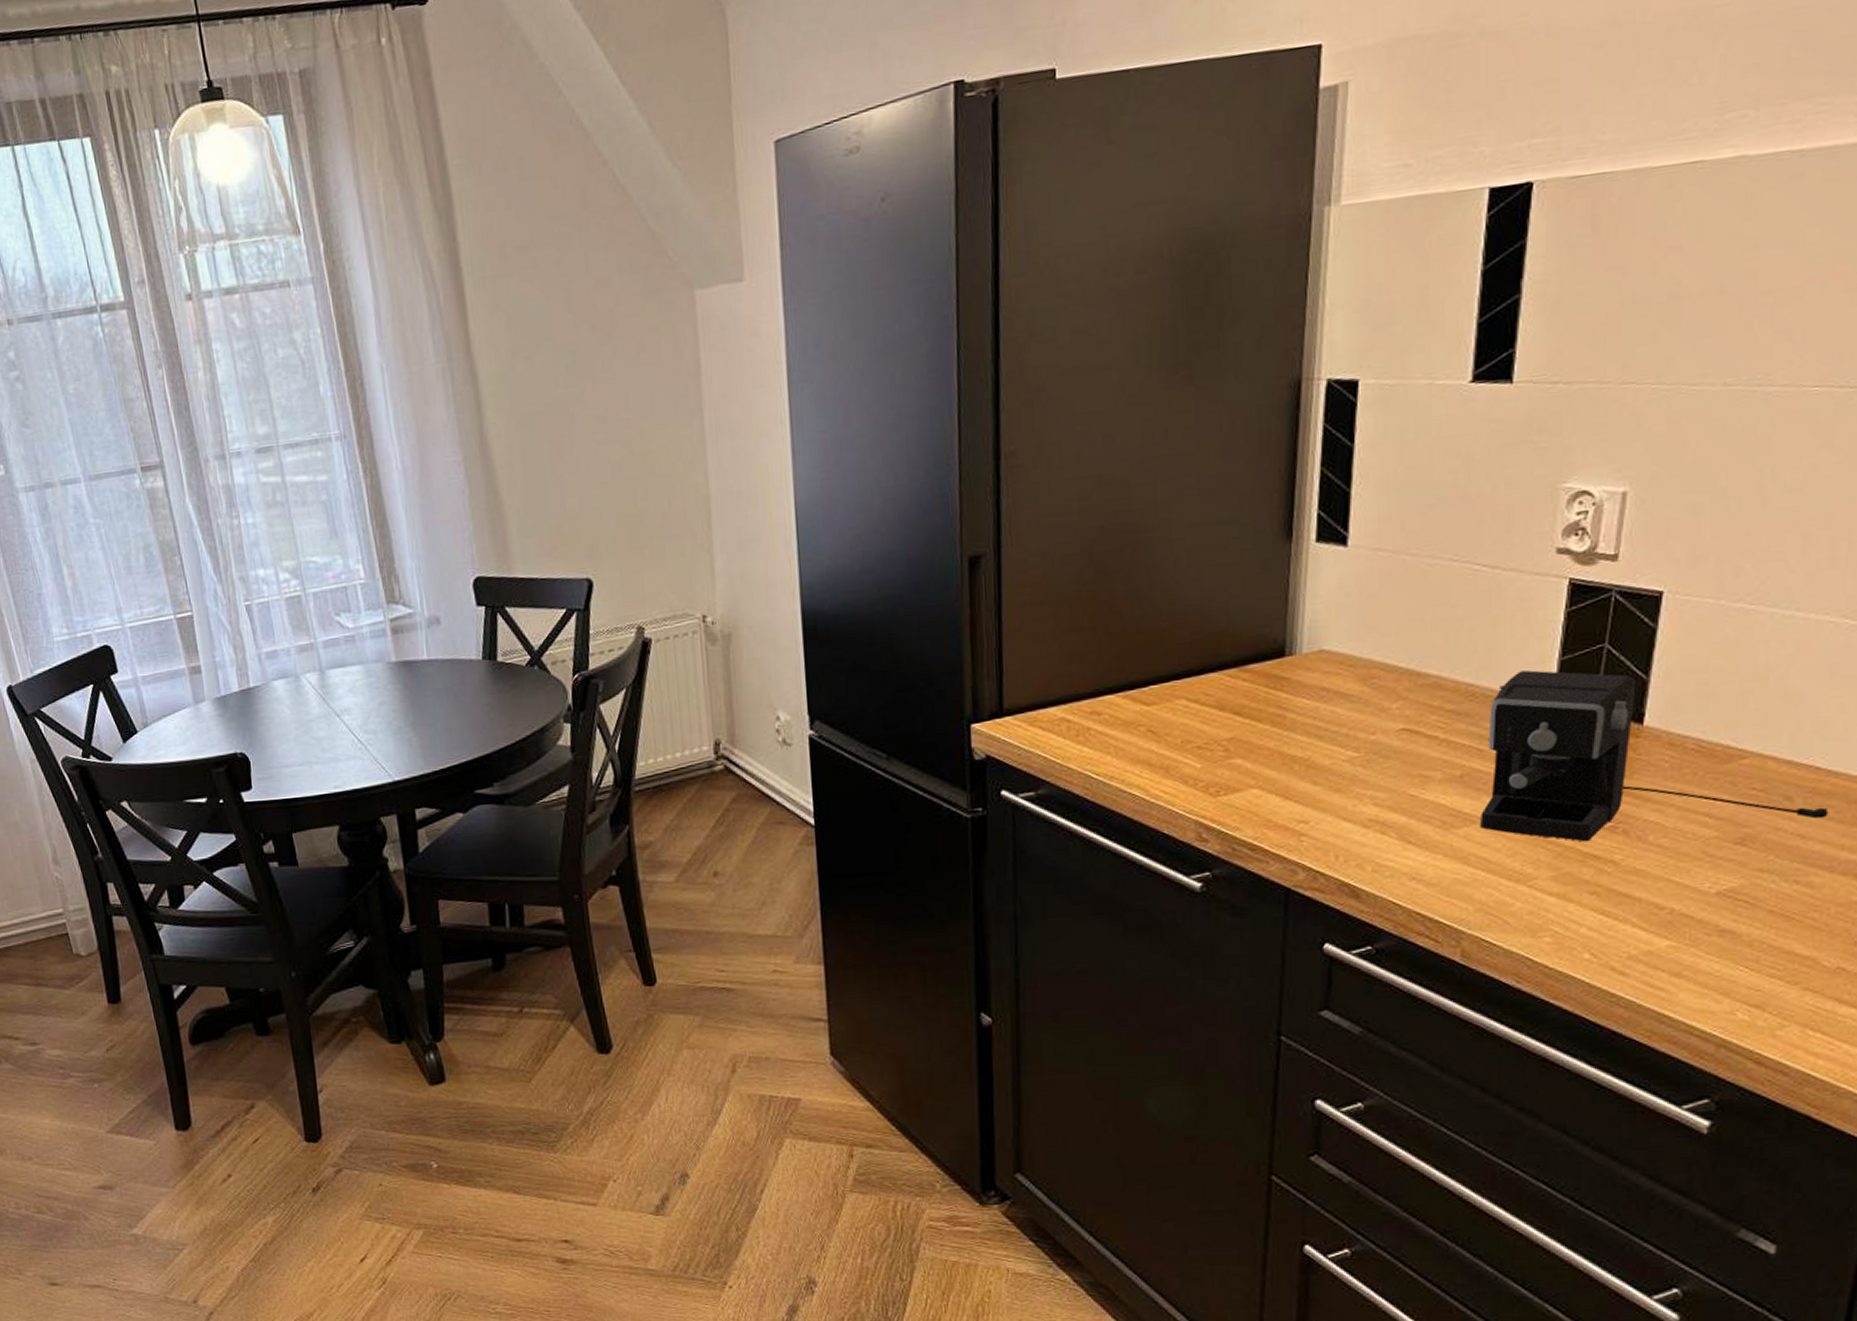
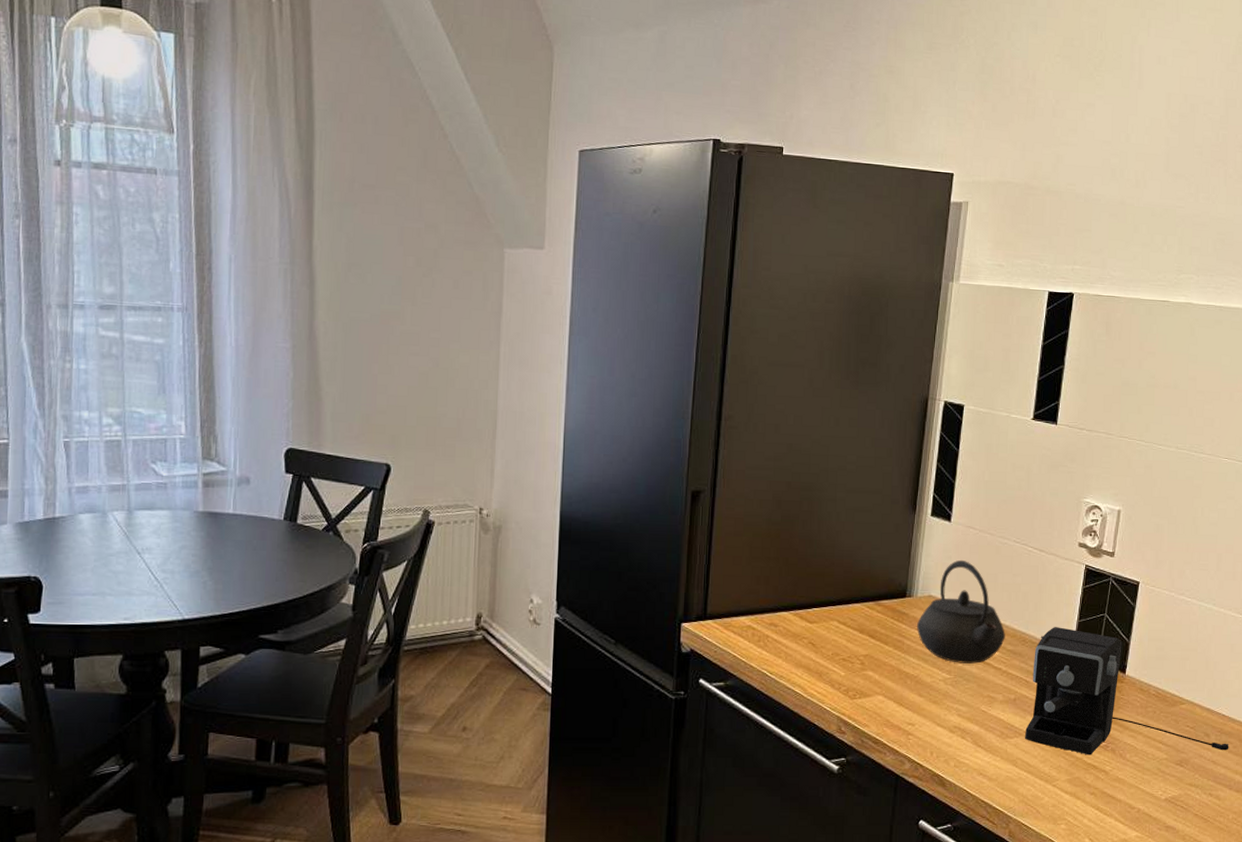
kettle: none [1303,595,1442,736] -> present [916,559,1005,664]

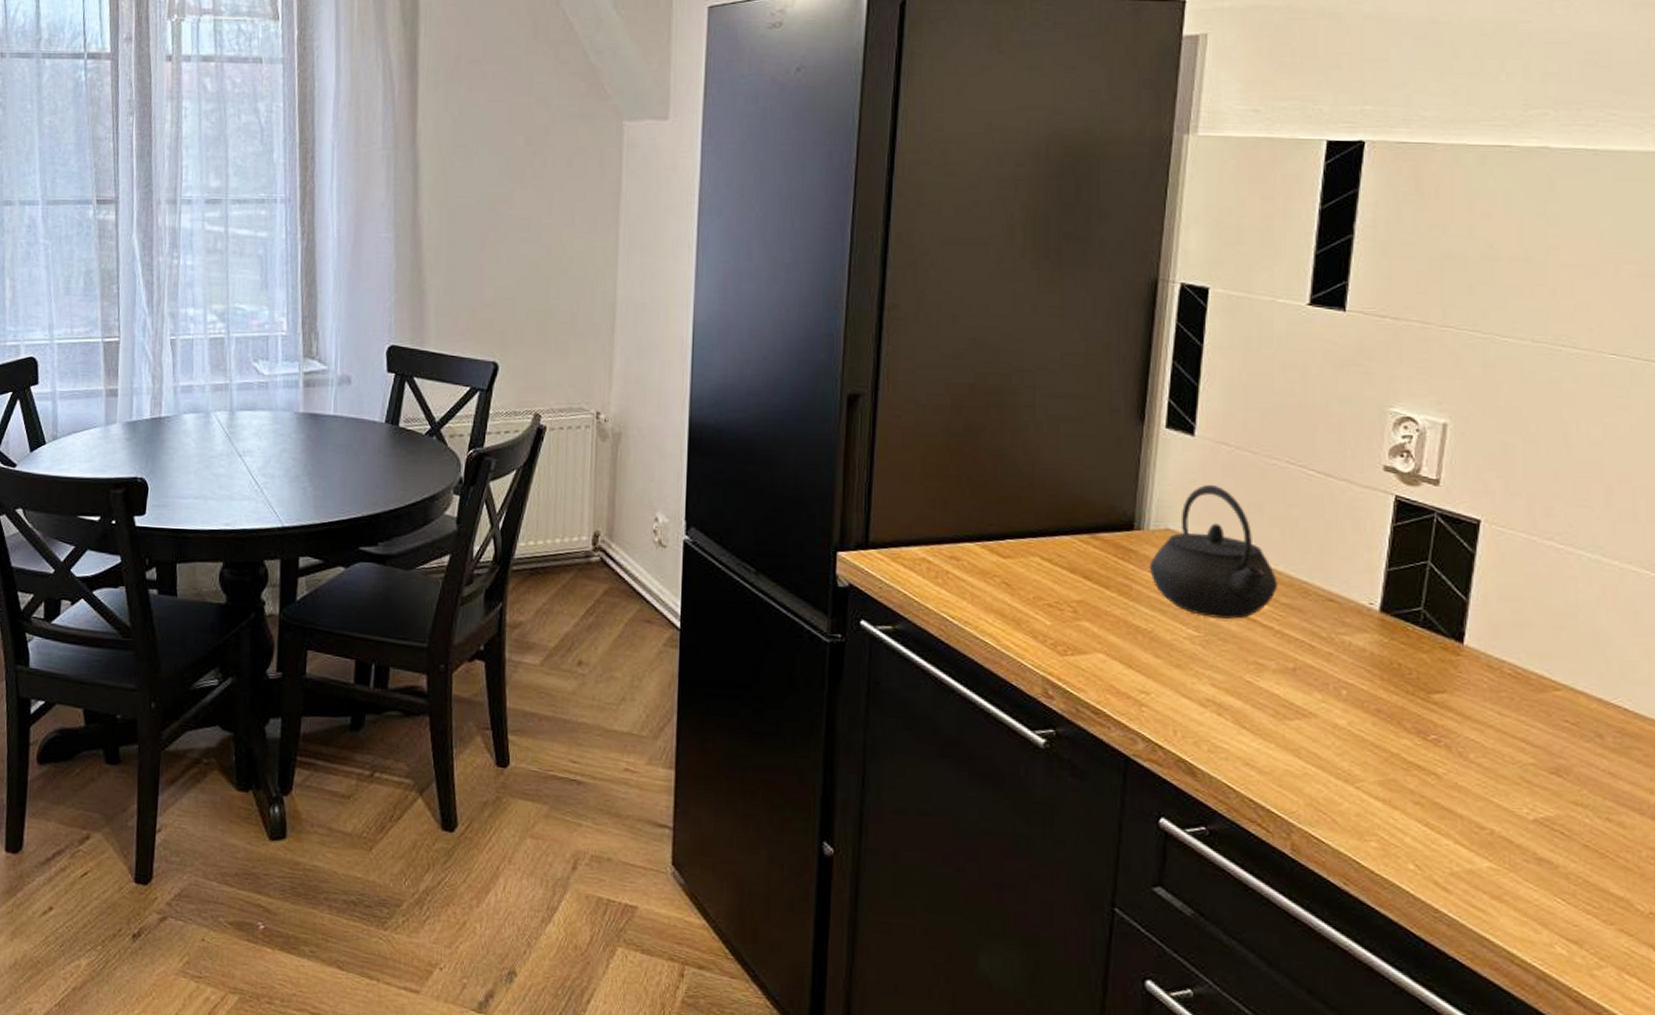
coffee maker: present [1025,627,1229,755] -> none [1312,576,1637,760]

